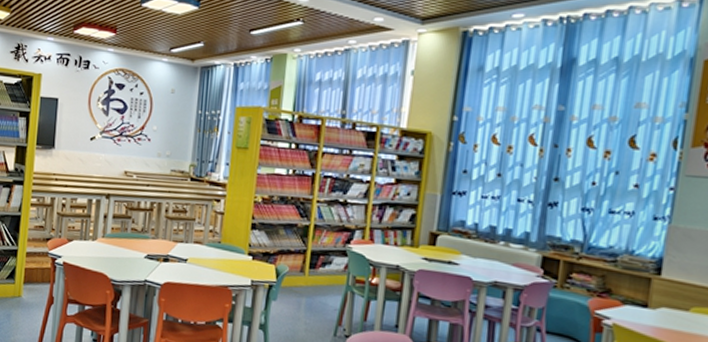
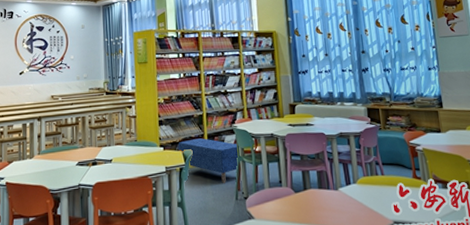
bench: none [271,253,347,315] -> present [178,138,238,184]

